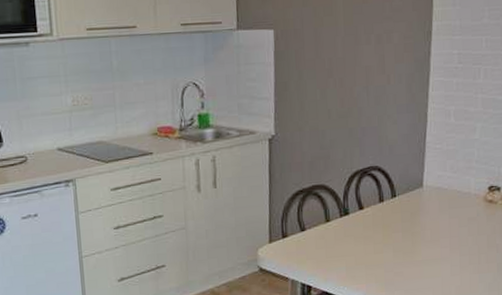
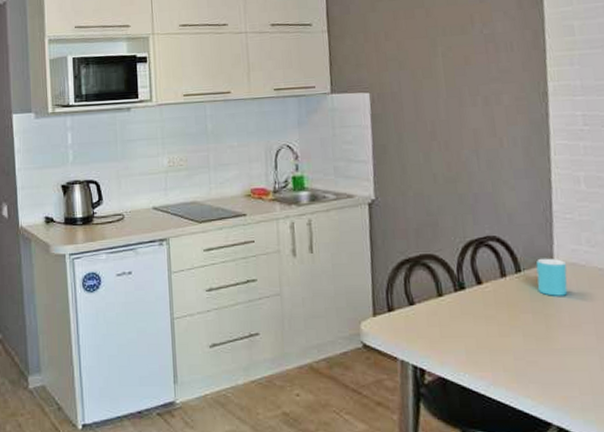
cup: none [408,183,433,217] -> present [535,258,568,296]

